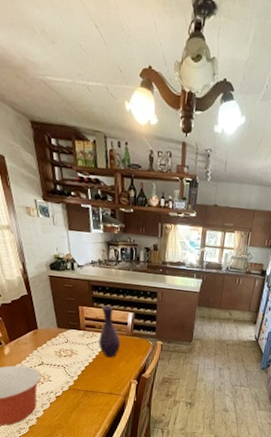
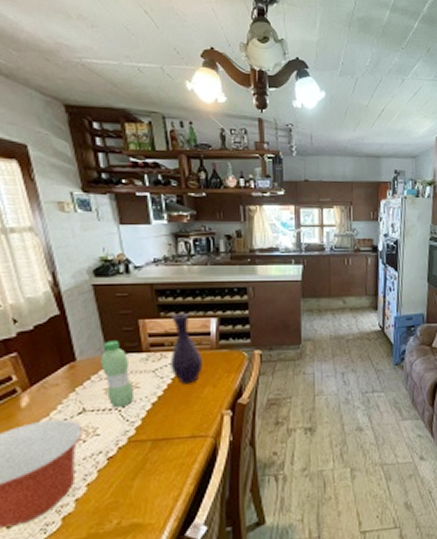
water bottle: none [53,318,74,366] -> present [101,340,135,409]

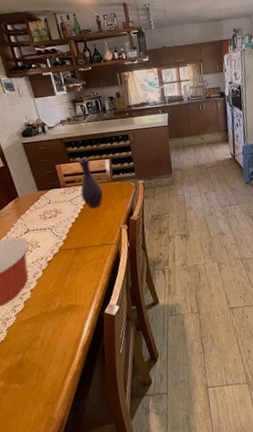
water bottle: present [101,340,135,409] -> none [34,181,60,228]

